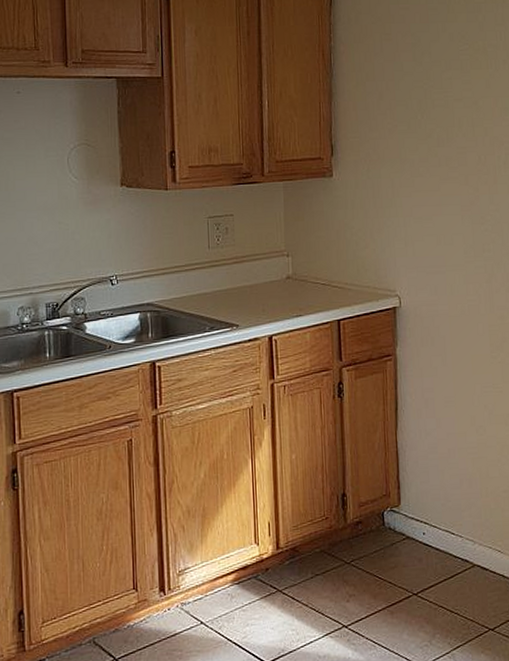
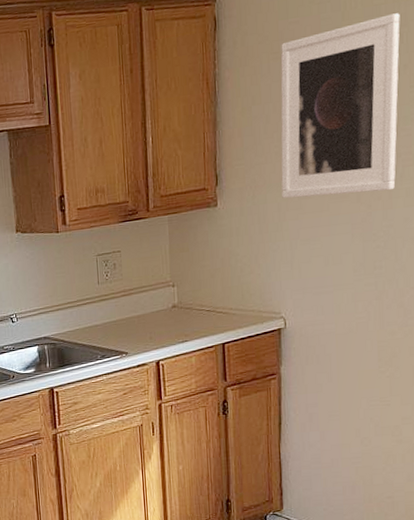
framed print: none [392,13,500,176] -> present [281,13,400,199]

